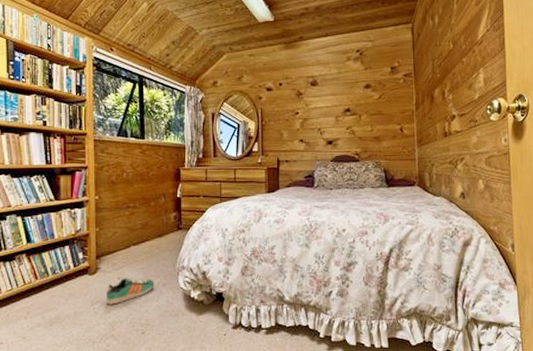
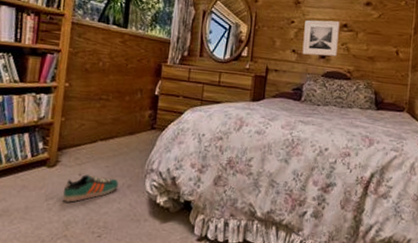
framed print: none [309,107,343,142] -> present [302,20,340,56]

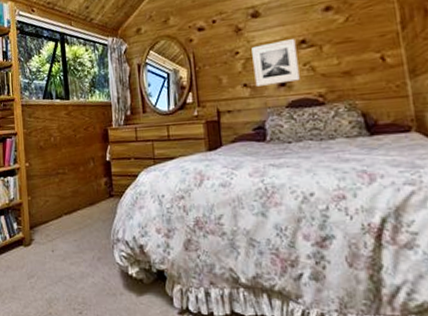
sneaker: present [63,174,119,202] -> none [41,250,89,280]

